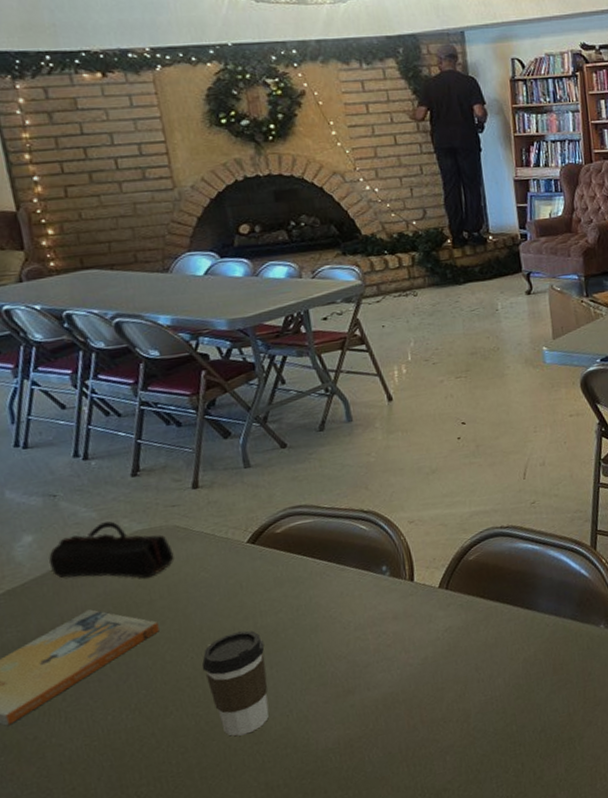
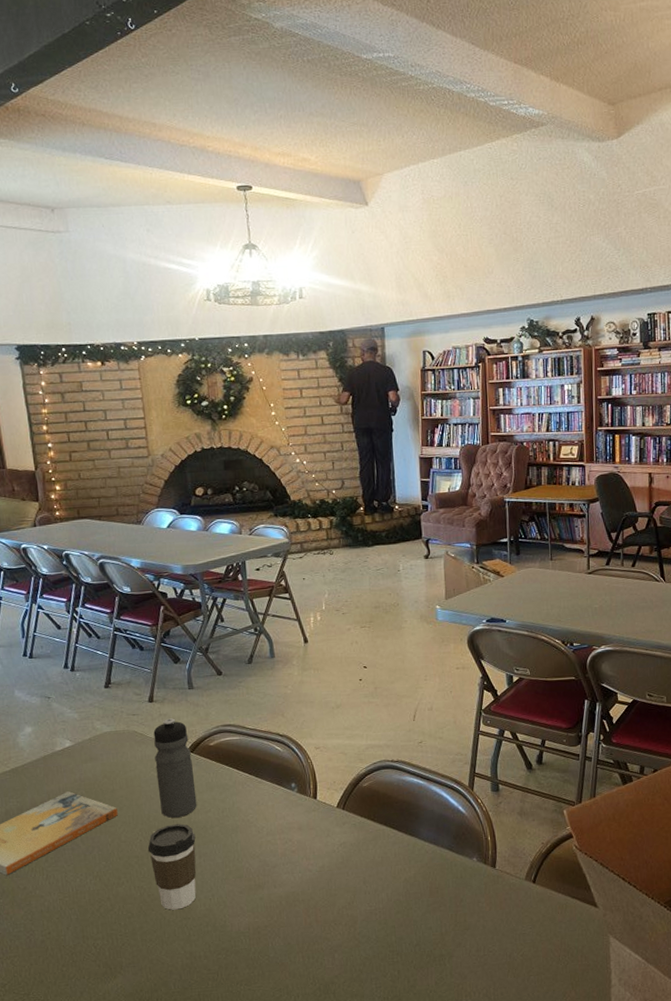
pencil case: present [49,521,174,578] -> none [42,722,132,771]
water bottle: none [201,505,264,626] -> present [153,718,197,819]

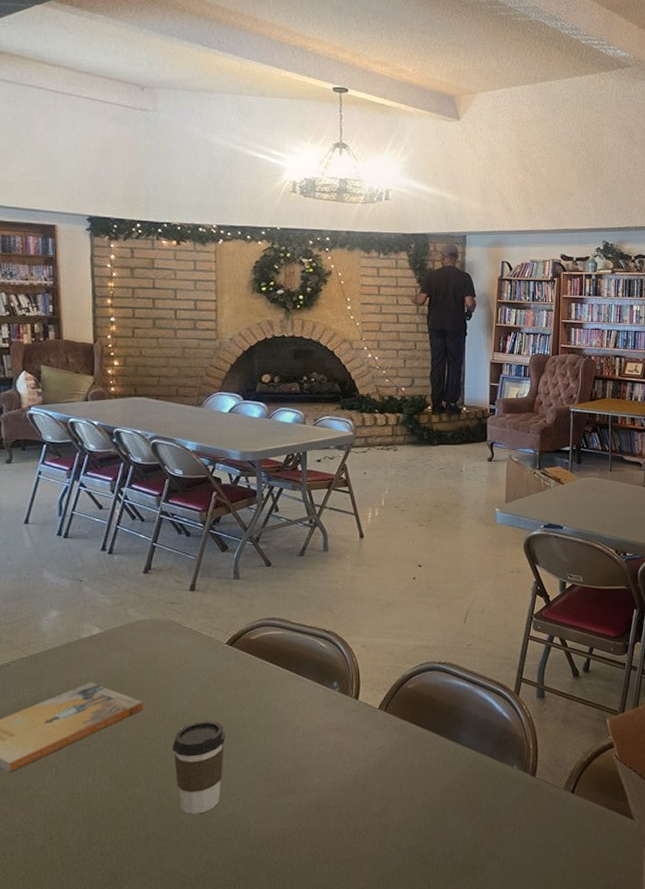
water bottle: present [153,718,197,819] -> none [190,609,231,715]

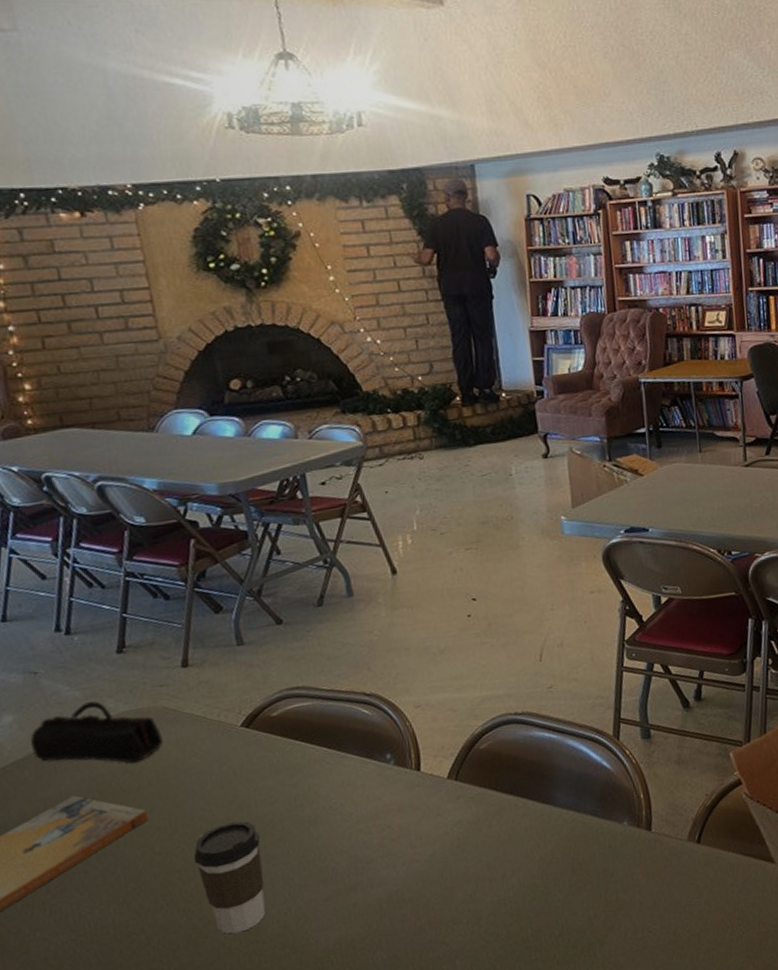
pencil case: none [67,609,165,662] -> present [30,701,163,763]

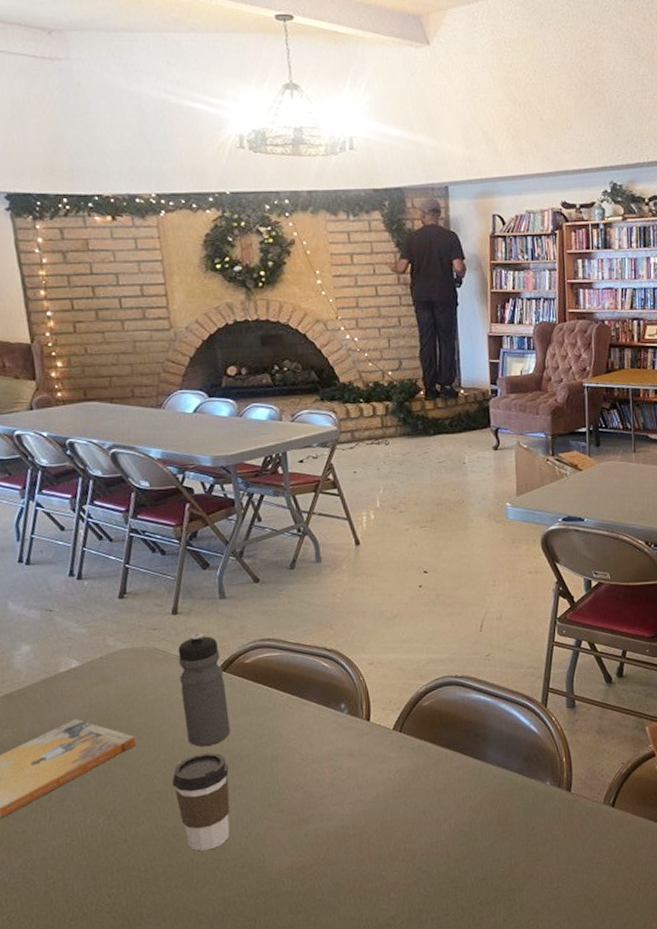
pencil case: present [30,701,163,763] -> none [43,638,153,695]
water bottle: none [191,685,260,816] -> present [178,632,231,747]

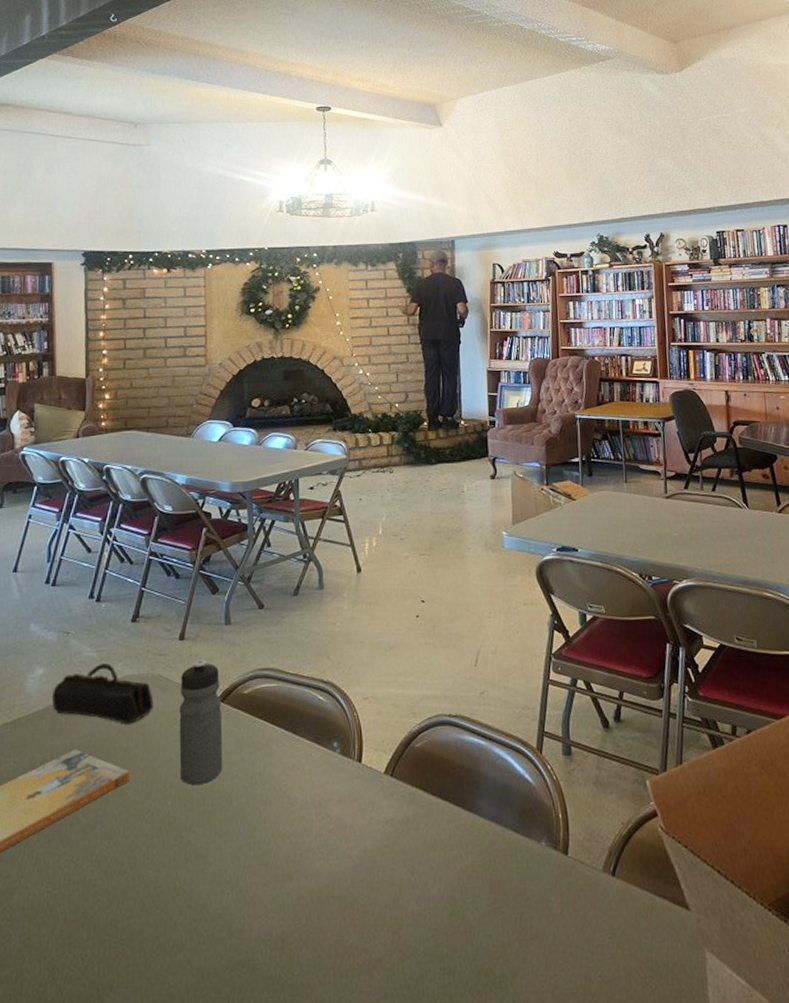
pencil case: none [43,638,153,695] -> present [52,663,154,724]
coffee cup: present [172,752,230,851] -> none [159,792,217,908]

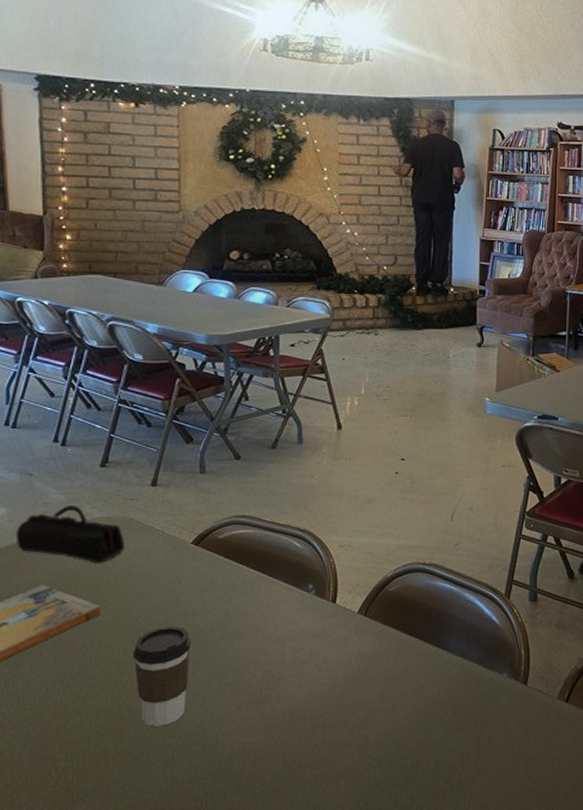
coffee cup: none [159,792,217,908] -> present [132,626,191,727]
water bottle: present [179,660,223,786] -> none [152,505,197,620]

